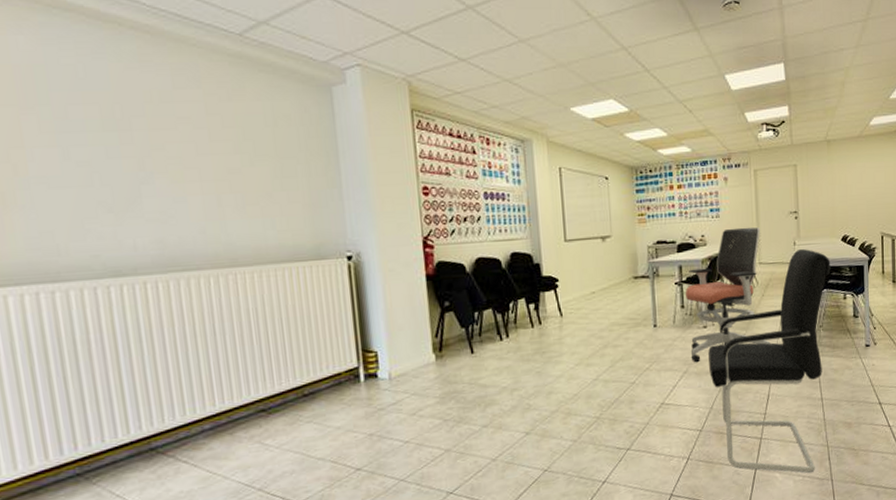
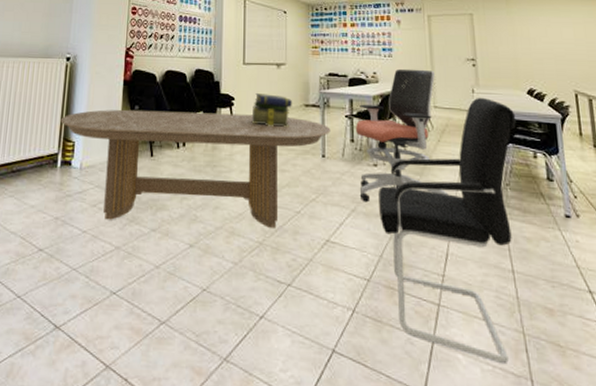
dining table: none [354,291,661,426] -> present [60,109,331,228]
stack of books: none [579,270,621,304] -> present [252,93,292,127]

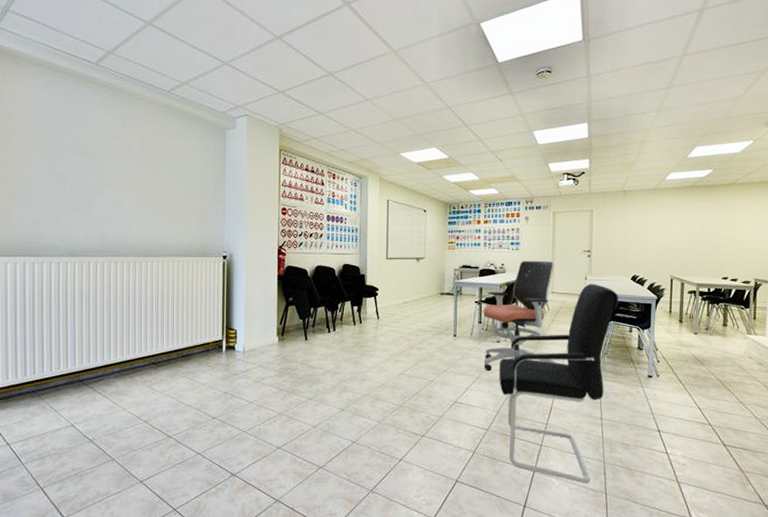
dining table: present [60,109,331,228] -> none [222,301,462,394]
stack of books: present [252,93,292,127] -> none [394,284,429,312]

